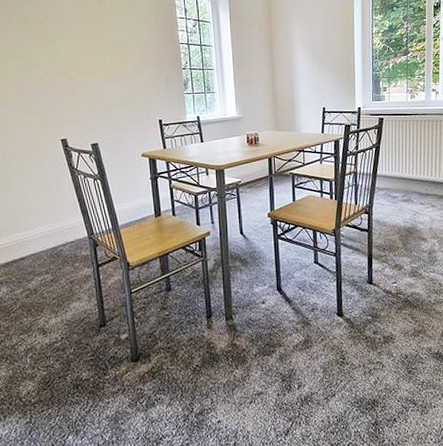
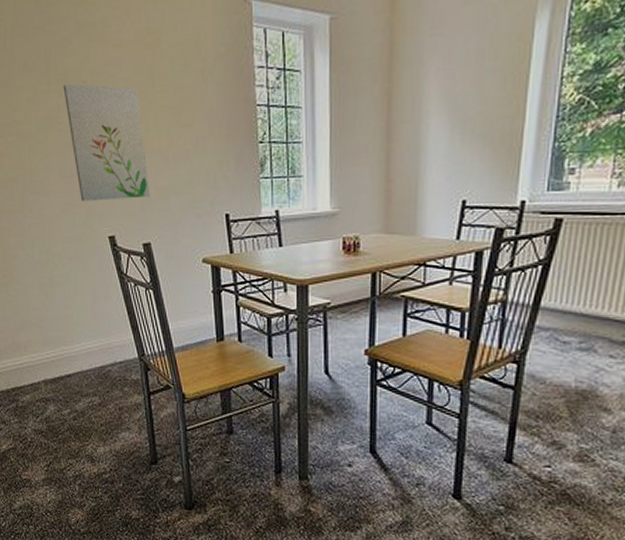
wall art: none [21,22,97,113] -> present [63,84,150,202]

